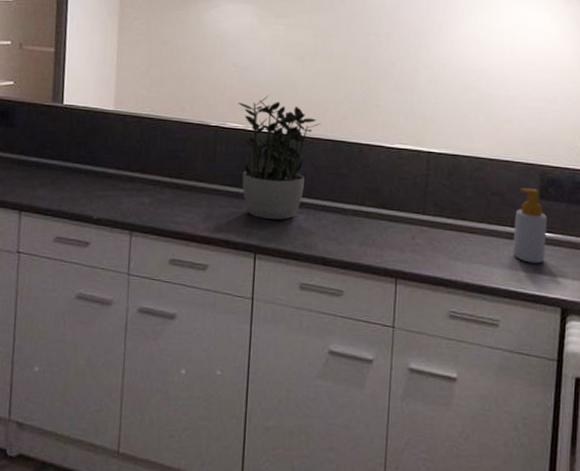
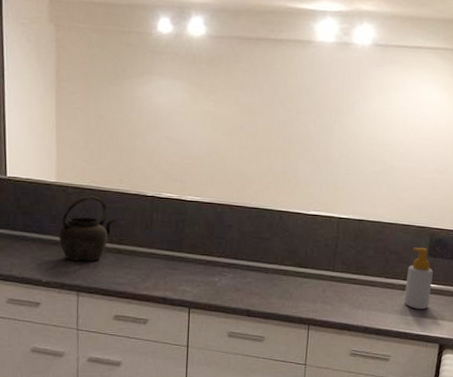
kettle: none [113,125,177,197] -> present [59,196,117,262]
potted plant: present [238,95,321,220] -> none [172,167,247,279]

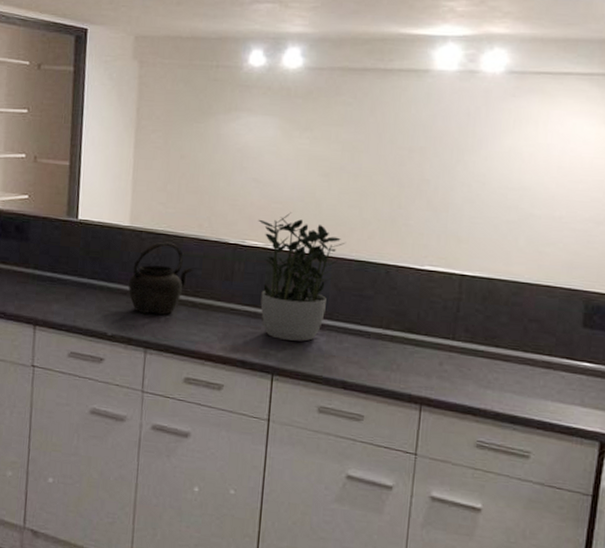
potted plant: none [172,167,247,279] -> present [258,212,346,342]
soap bottle: present [404,247,433,310] -> none [549,315,590,395]

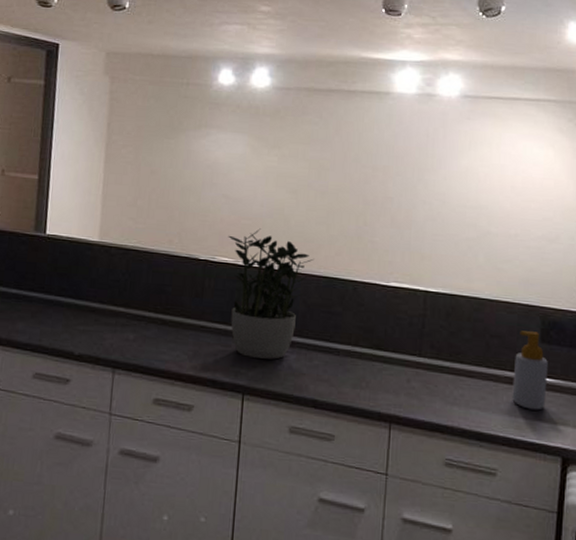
kettle: present [128,242,194,315] -> none [97,257,164,333]
soap bottle: none [549,315,590,395] -> present [512,331,548,411]

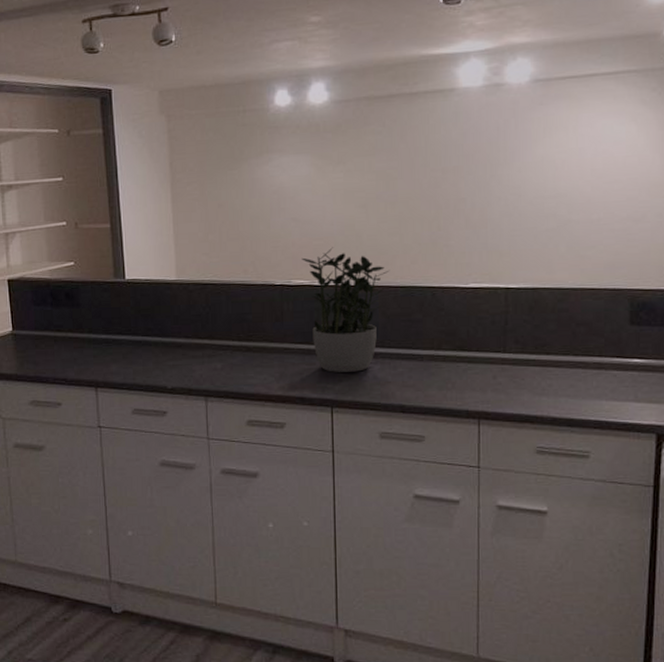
soap bottle: present [512,331,548,411] -> none [602,315,639,392]

